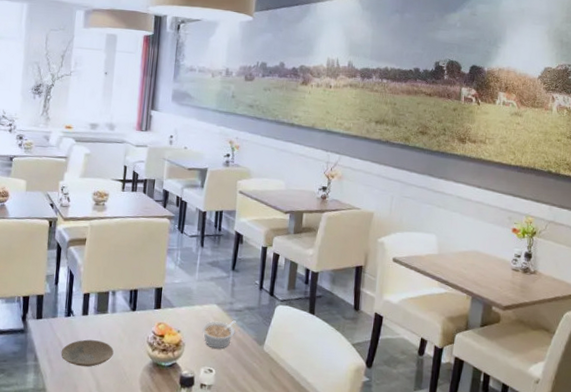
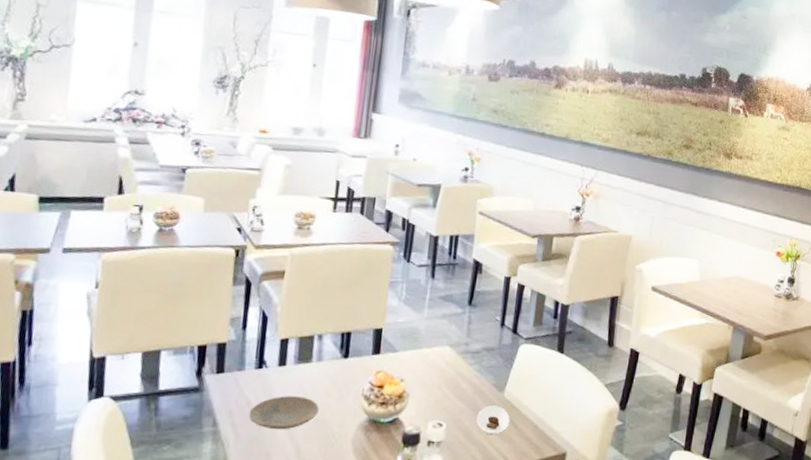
legume: present [201,320,236,349] -> none [430,364,472,399]
saucer: none [241,357,269,383] -> present [476,405,510,436]

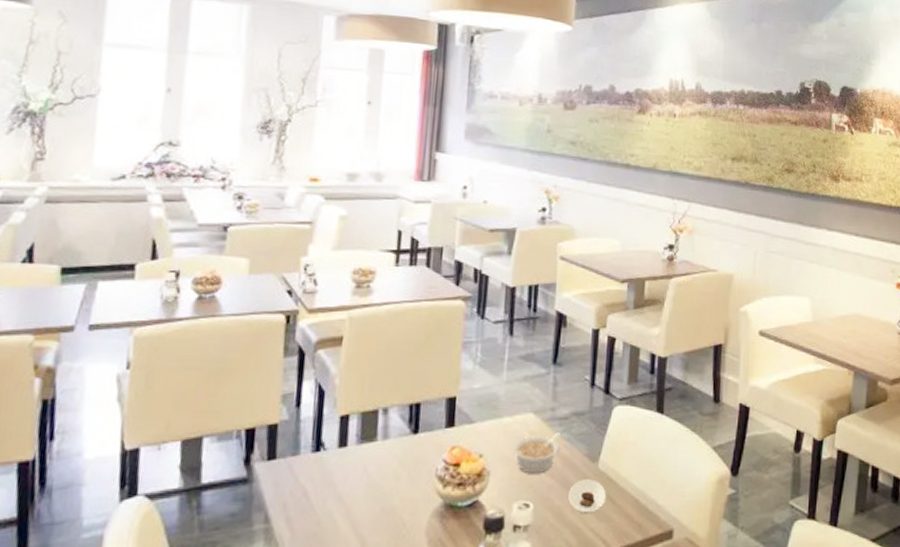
plate: present [249,396,319,430] -> none [306,482,387,523]
legume: none [430,364,472,399] -> present [513,432,561,474]

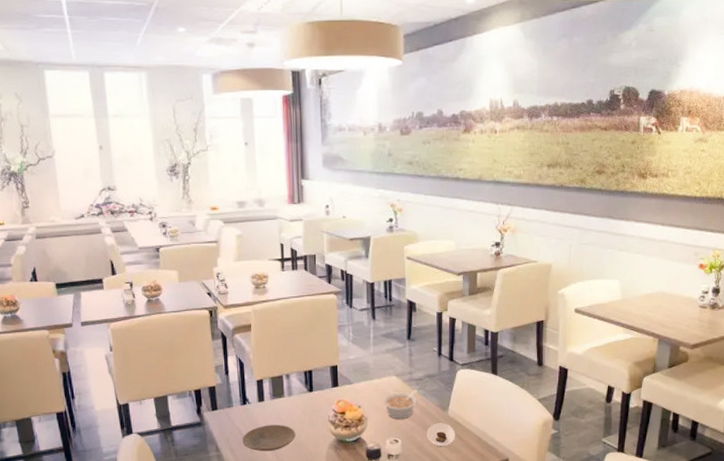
plate: none [306,482,387,523] -> present [242,425,296,452]

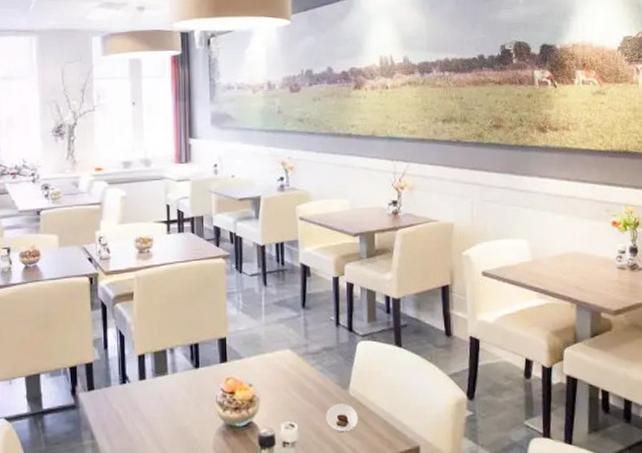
plate: present [242,425,296,452] -> none [120,407,180,439]
legume: present [382,390,418,419] -> none [276,365,315,400]

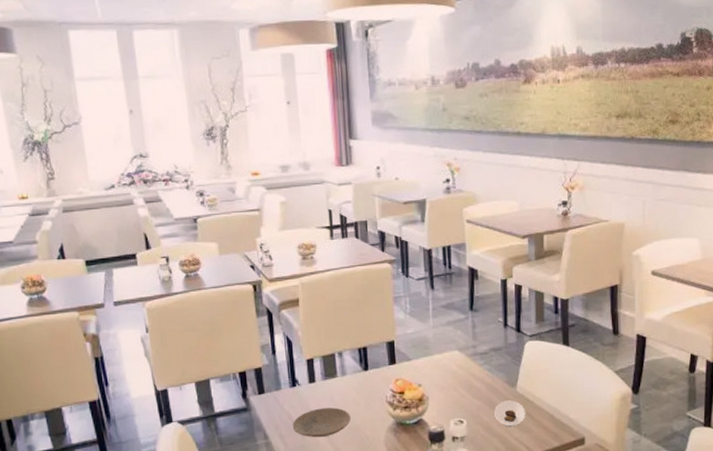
plate: none [120,407,180,439] -> present [292,407,351,438]

